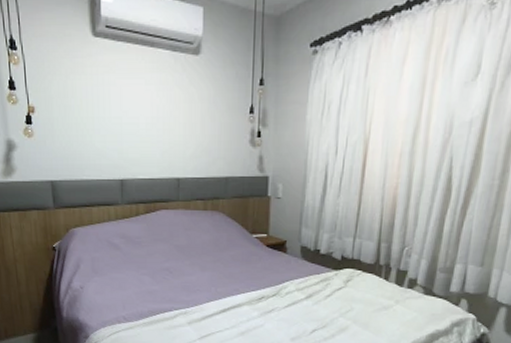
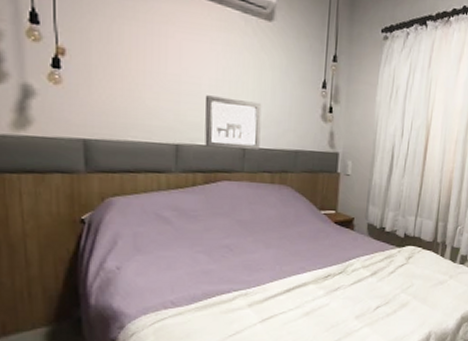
wall art: none [143,133,193,180] -> present [205,95,262,149]

